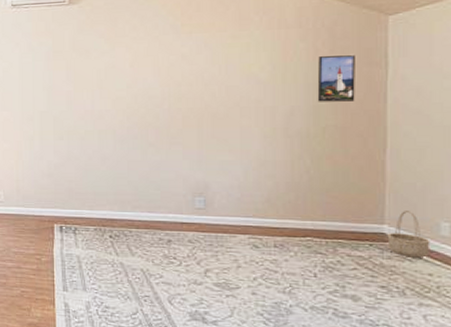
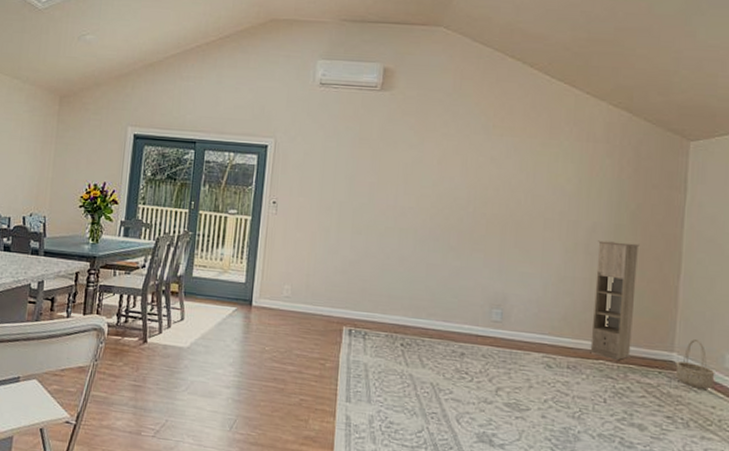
storage cabinet: none [296,122,341,237] -> present [590,240,640,361]
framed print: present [317,55,355,102] -> none [619,174,657,224]

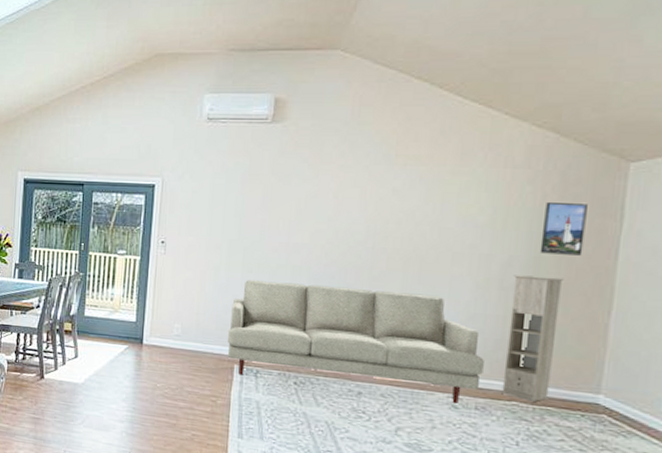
sofa: none [336,241,574,363] -> present [227,280,484,403]
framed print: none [619,174,657,224] -> present [539,202,588,256]
basket: present [675,339,715,390] -> none [601,381,650,435]

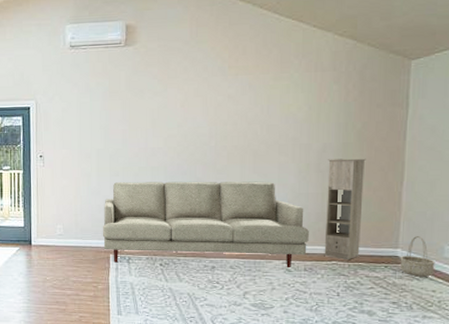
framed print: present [539,202,588,256] -> none [346,97,381,140]
basket: none [601,381,650,435] -> present [399,236,435,277]

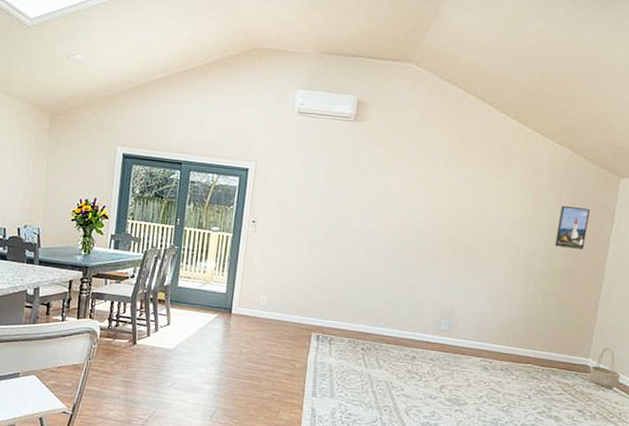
sofa: present [102,181,309,267] -> none [306,259,510,366]
storage cabinet: present [324,158,366,261] -> none [521,263,570,365]
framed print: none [346,97,381,140] -> present [554,206,590,250]

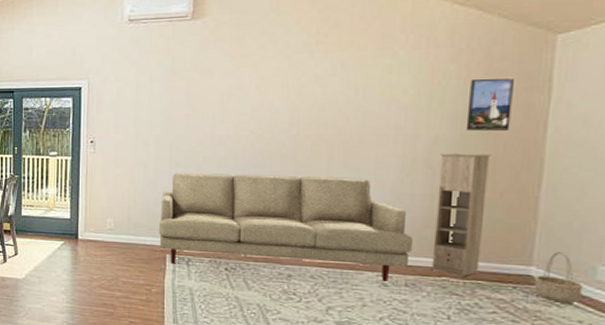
sofa: none [306,259,510,366] -> present [158,173,413,281]
storage cabinet: none [521,263,570,365] -> present [431,153,491,277]

